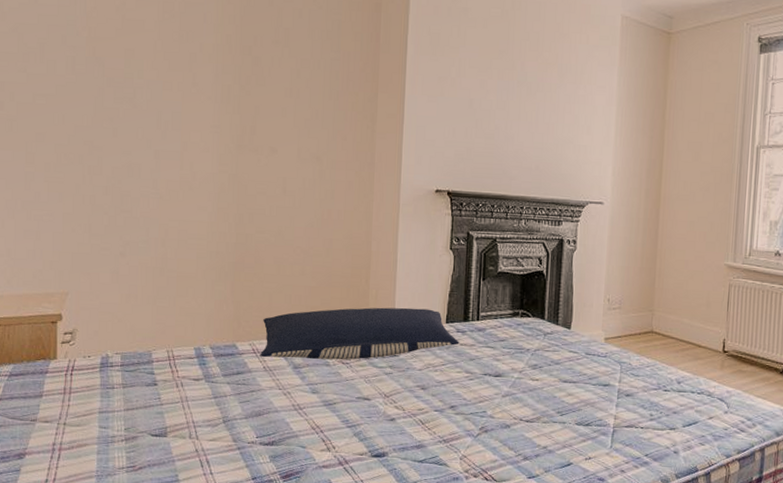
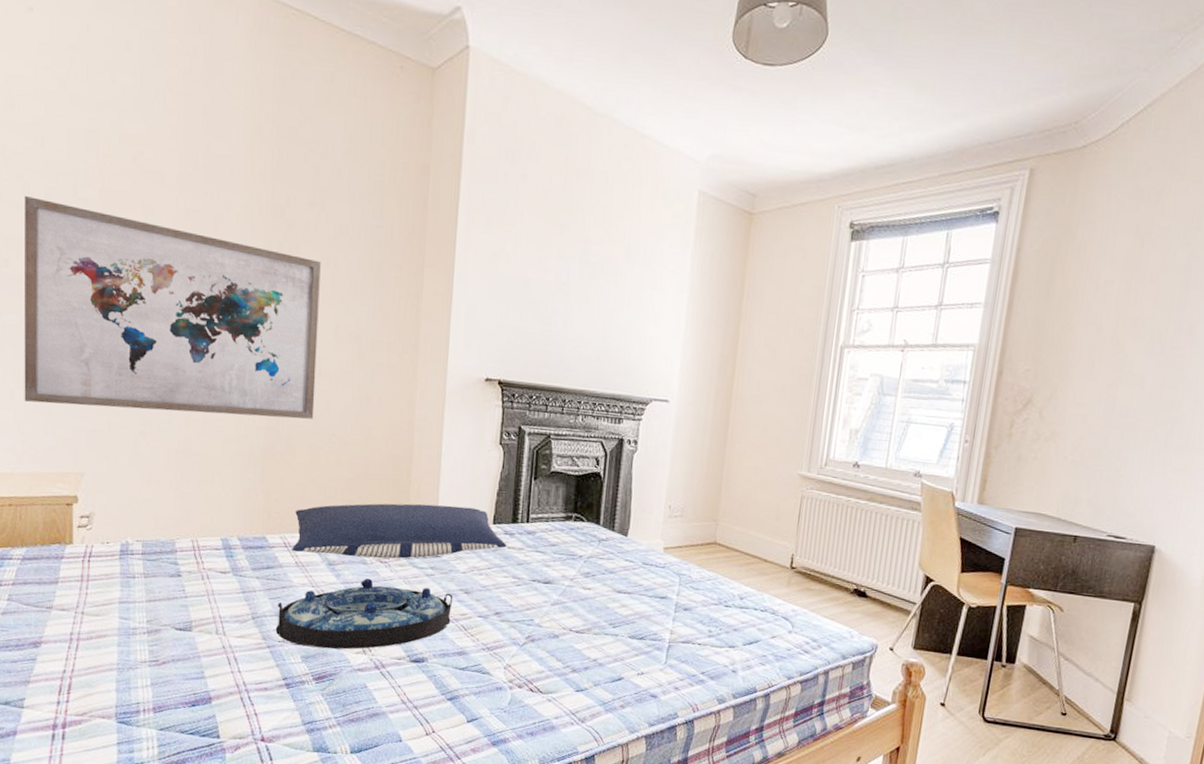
wall art: none [14,46,285,234] -> present [24,196,321,419]
serving tray: none [245,379,411,448] -> present [275,578,454,650]

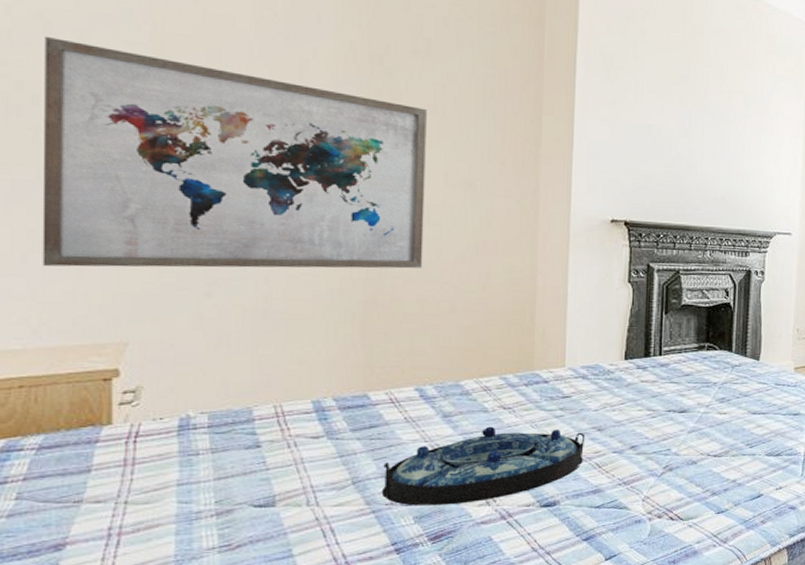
pillow: present [292,503,507,559] -> none [400,345,640,407]

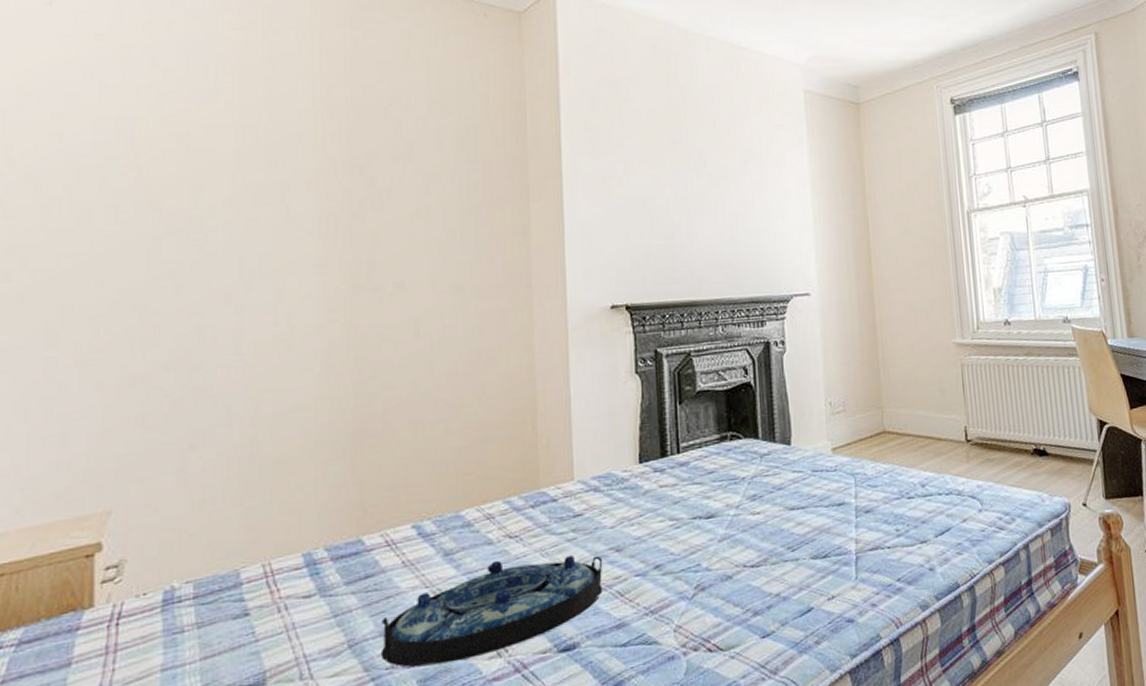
wall art: present [42,37,427,269] -> none [27,197,414,437]

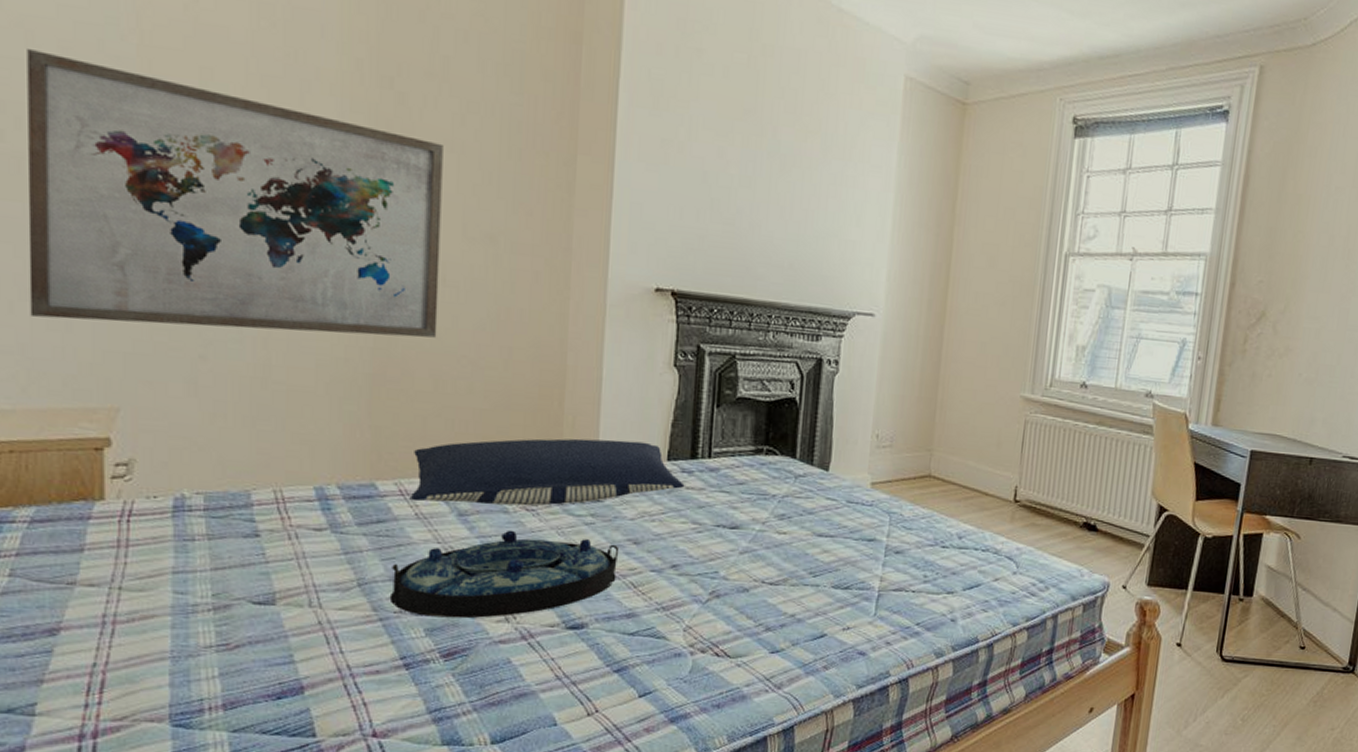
wall art: none [27,197,414,437] -> present [27,49,443,338]
pillow: none [397,449,659,550] -> present [411,438,685,506]

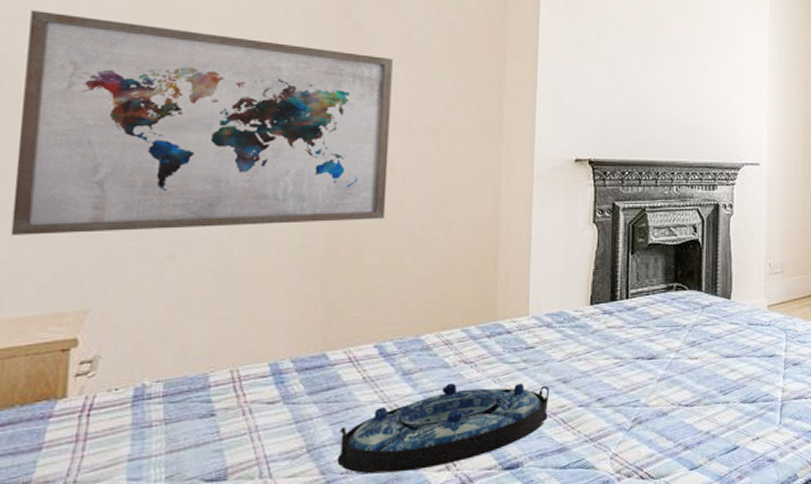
pillow: present [411,438,685,506] -> none [359,291,607,366]

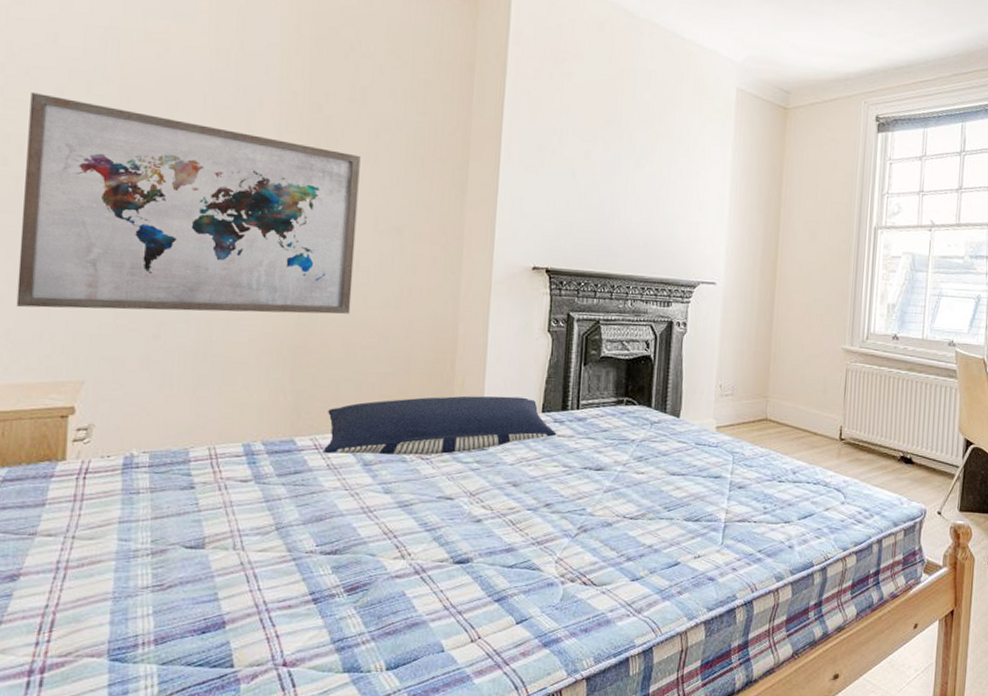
serving tray: present [337,383,550,474] -> none [302,477,501,557]
pillow: none [359,291,607,366] -> present [324,395,557,456]

